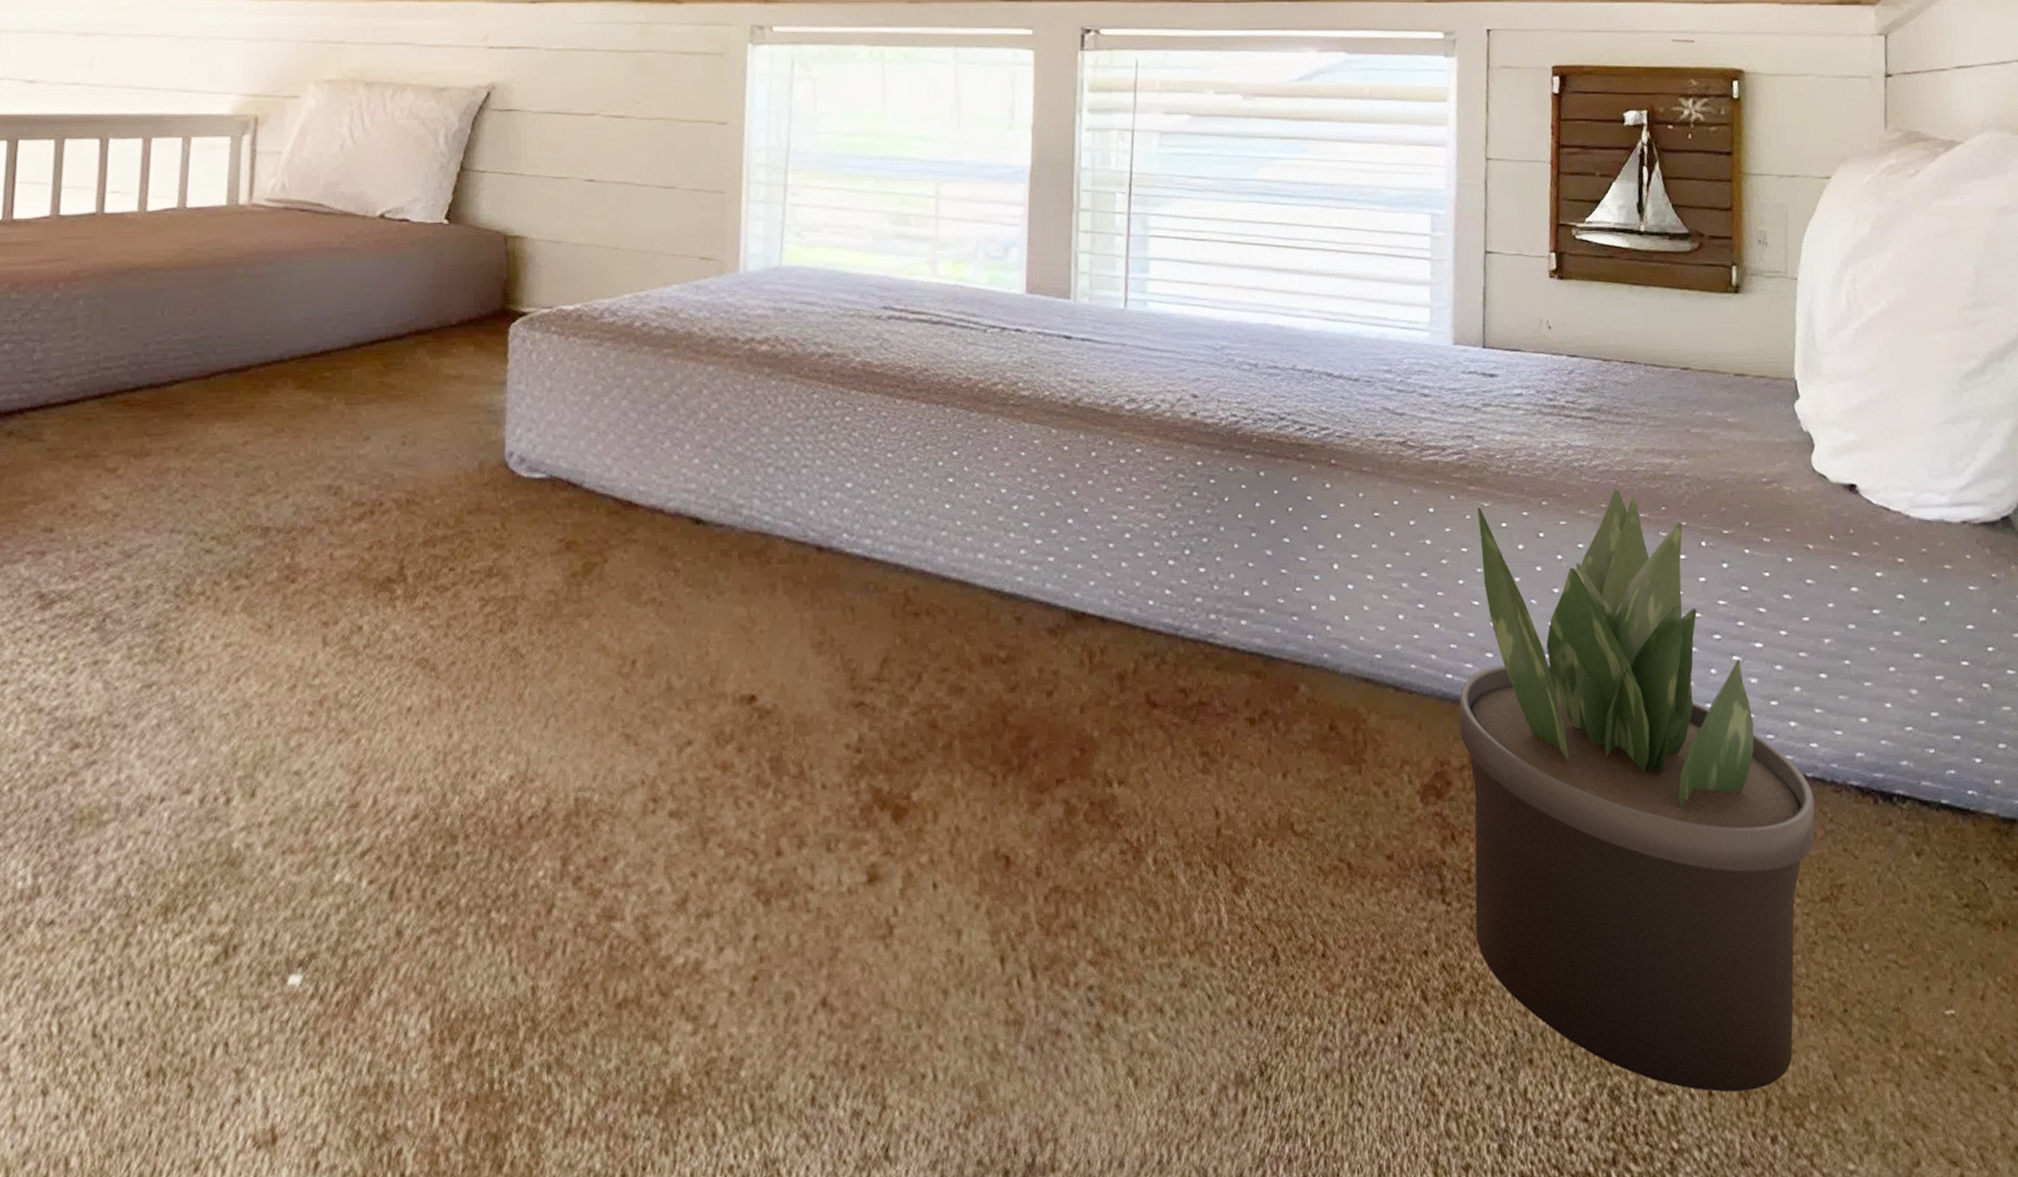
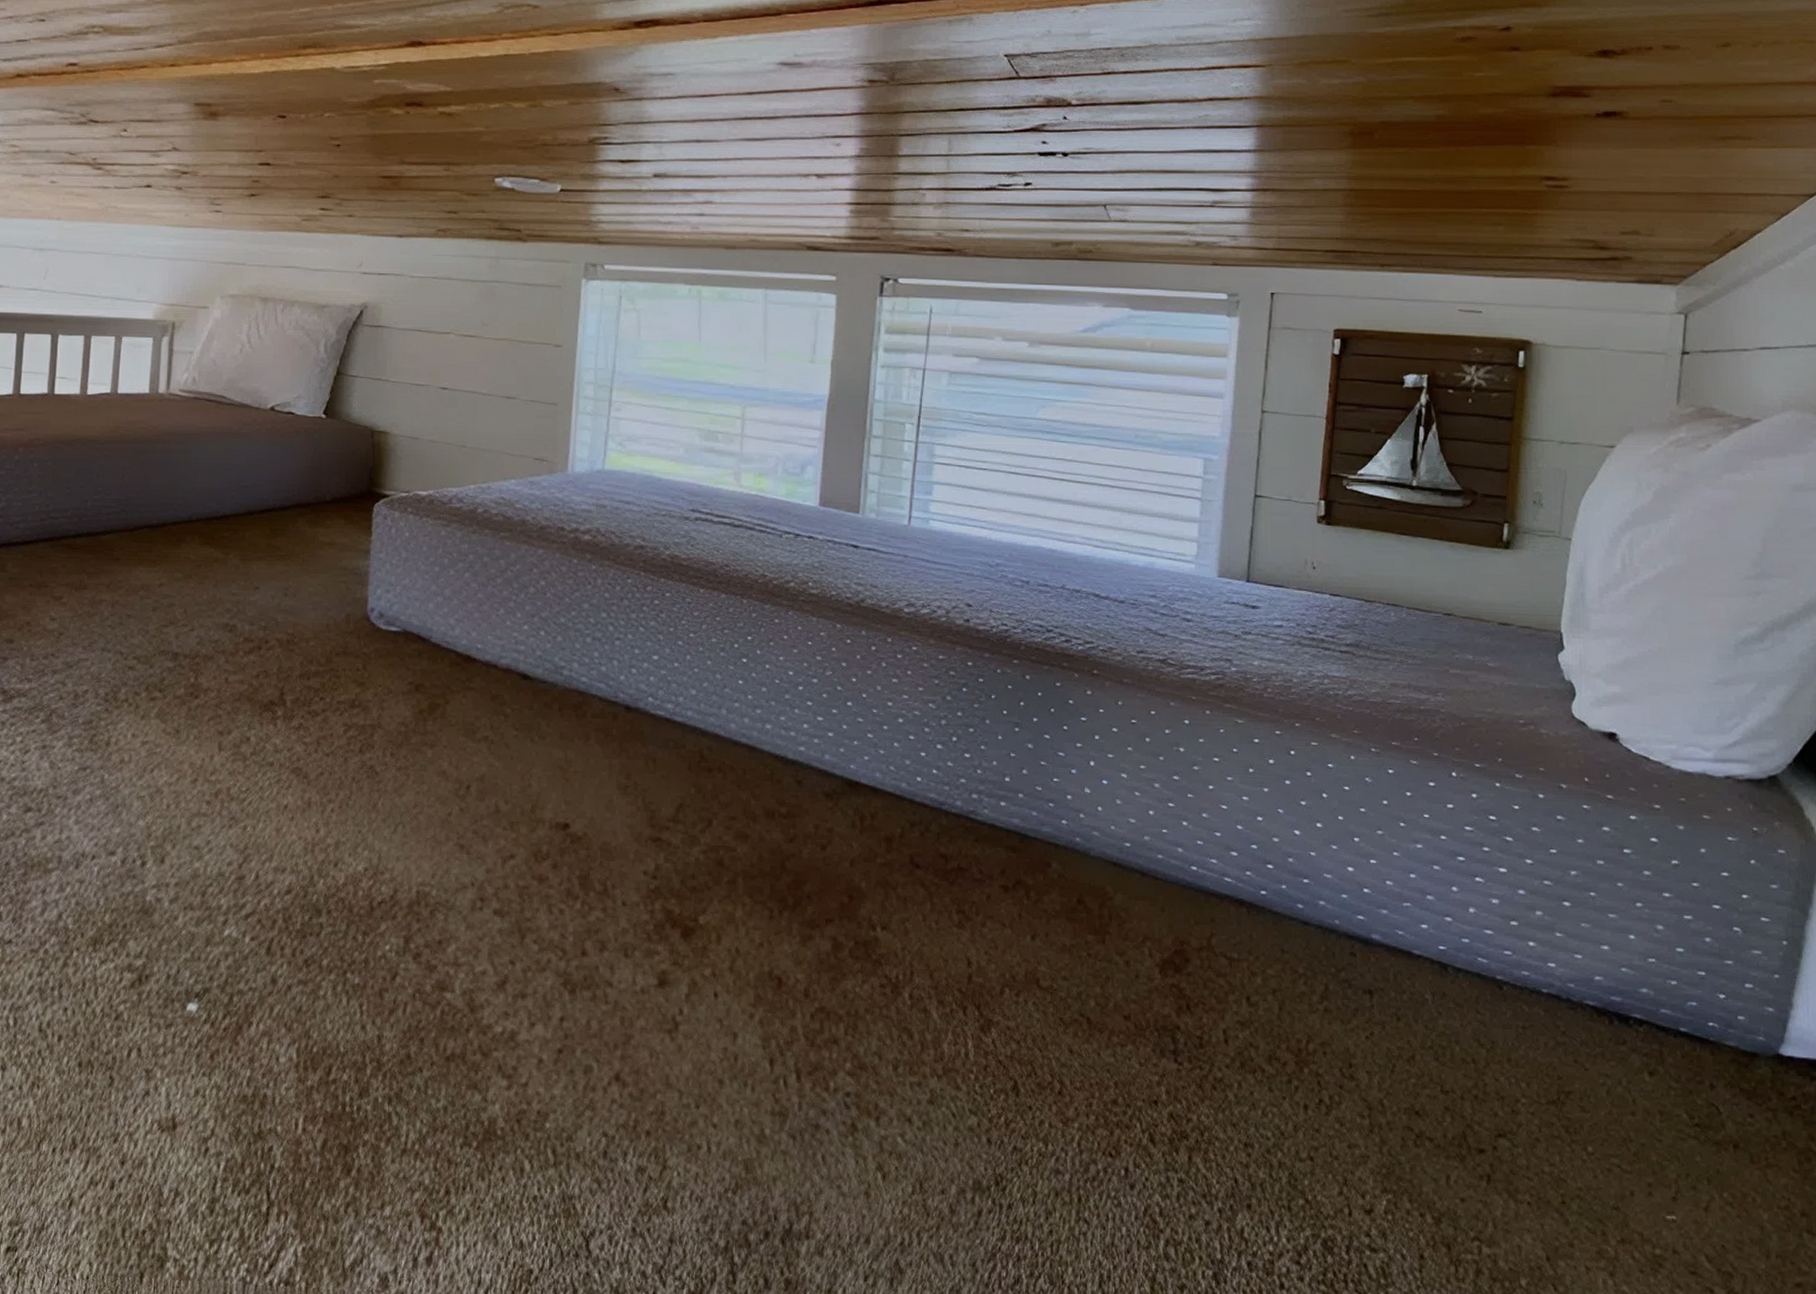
planter: present [1459,490,1815,1093] -> none [1201,718,1548,1260]

